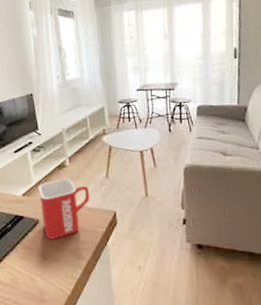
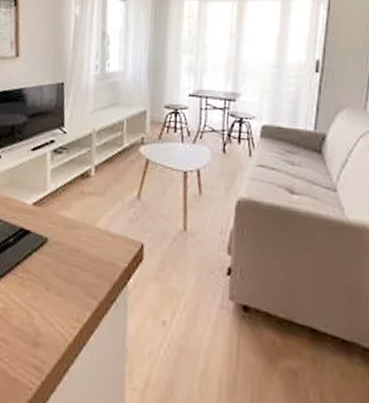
mug: present [38,178,90,239] -> none [52,191,114,267]

